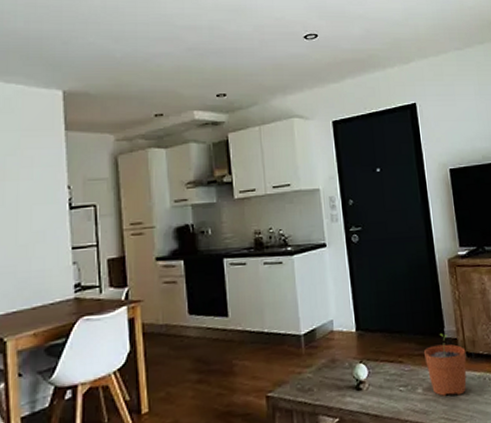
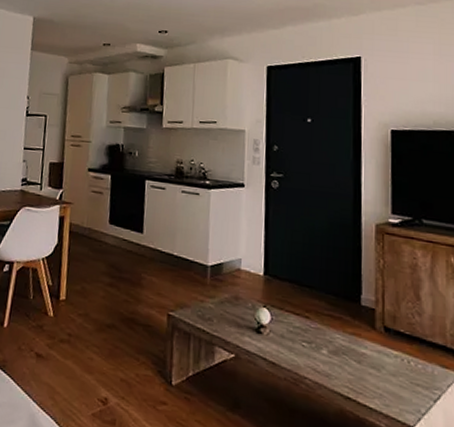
plant pot: present [423,334,467,396] -> none [334,300,384,369]

